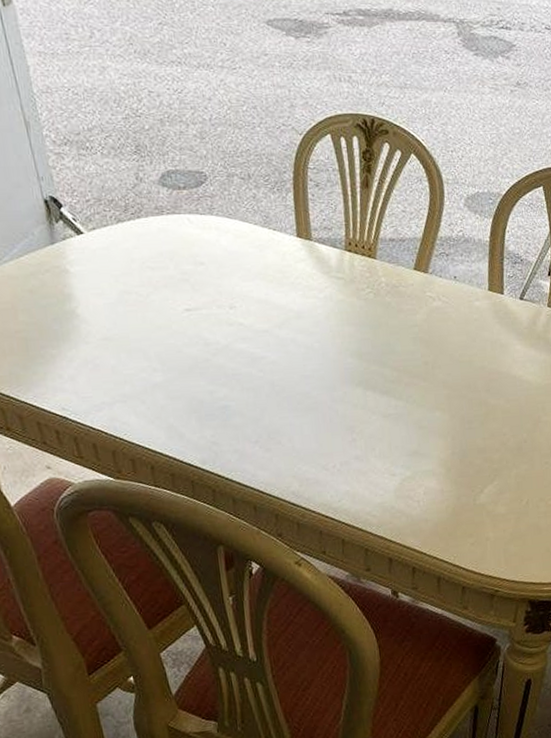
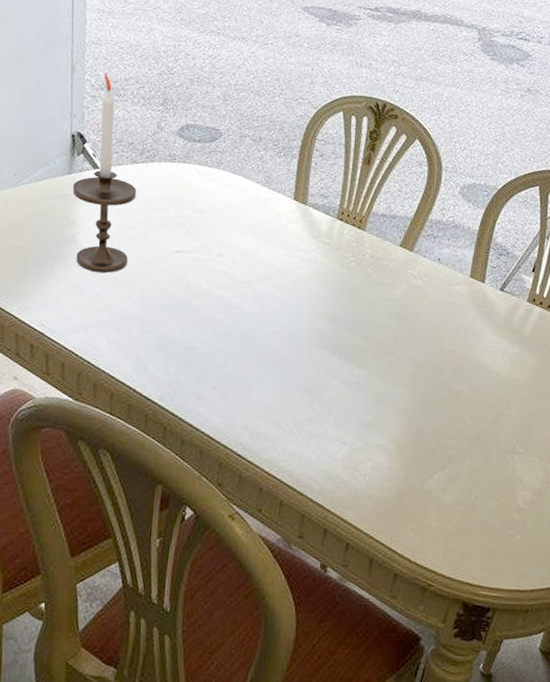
candlestick: none [59,124,137,345] -> present [72,72,137,273]

